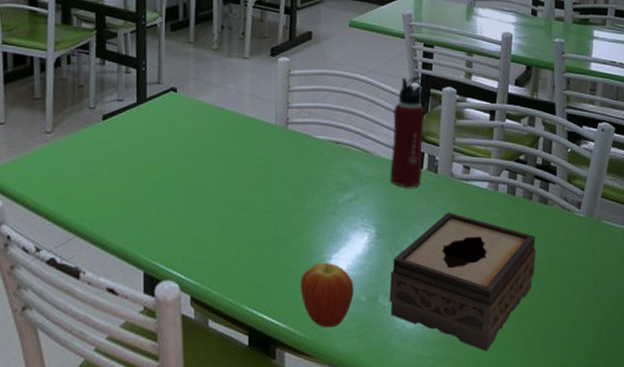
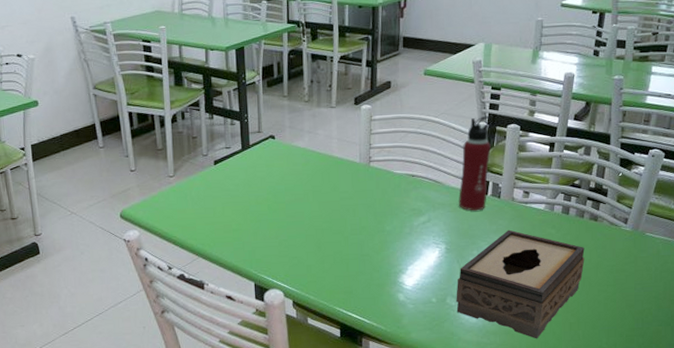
fruit: present [301,263,354,328] -> none [382,273,427,323]

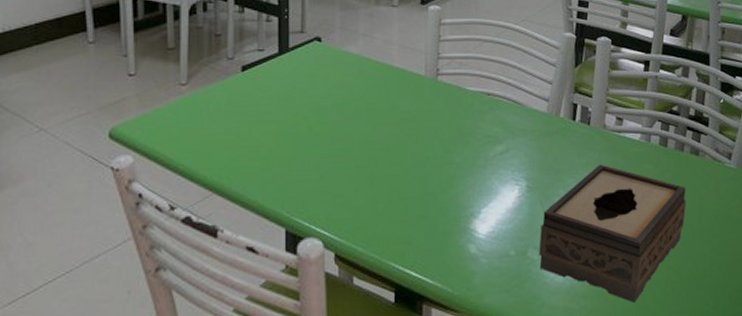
water bottle: present [459,115,492,211] -> none [542,25,580,140]

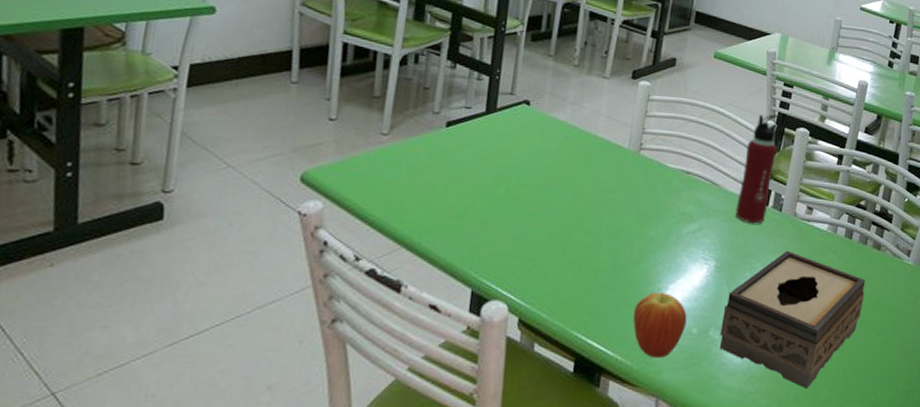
fruit: none [449,217,503,283] -> present [633,293,687,359]
water bottle: none [542,25,580,140] -> present [736,114,782,224]

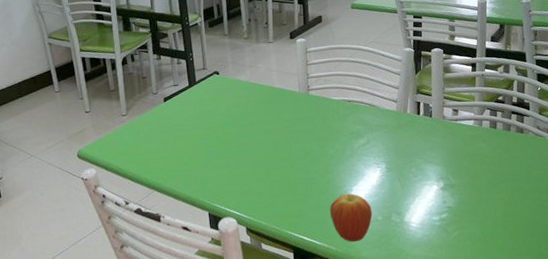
tissue box: present [719,250,866,390] -> none [400,146,517,250]
water bottle: present [736,114,782,224] -> none [393,42,420,131]

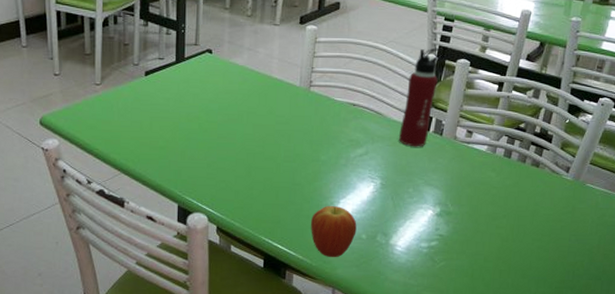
water bottle: none [393,42,420,131] -> present [399,47,442,147]

